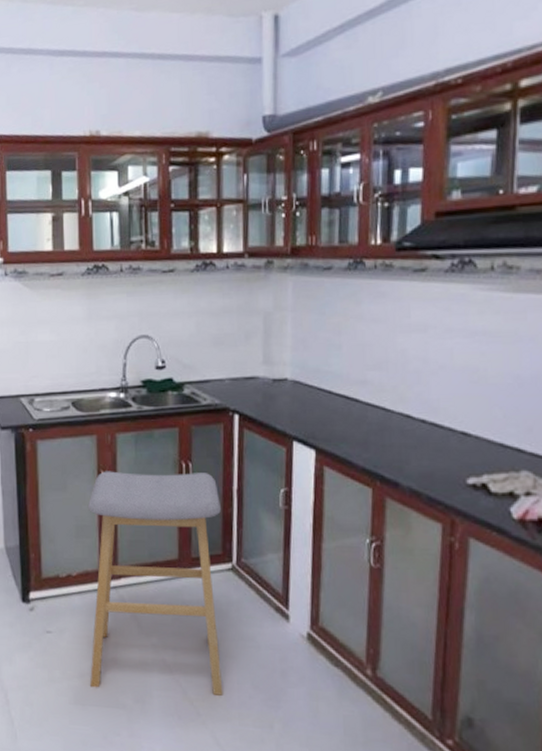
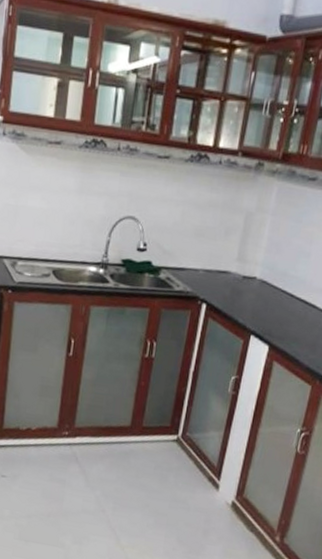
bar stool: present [87,471,223,696] -> none [34,339,177,545]

